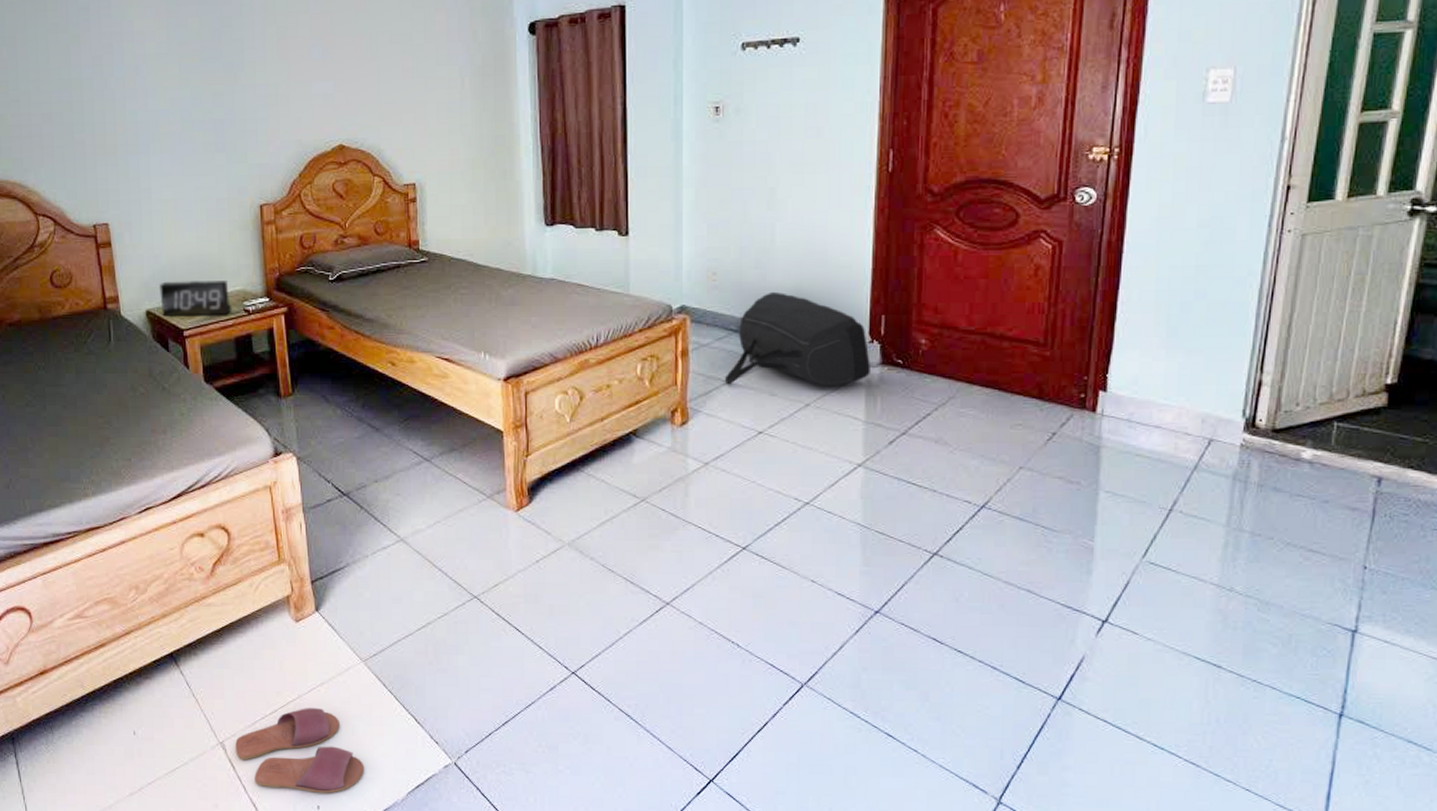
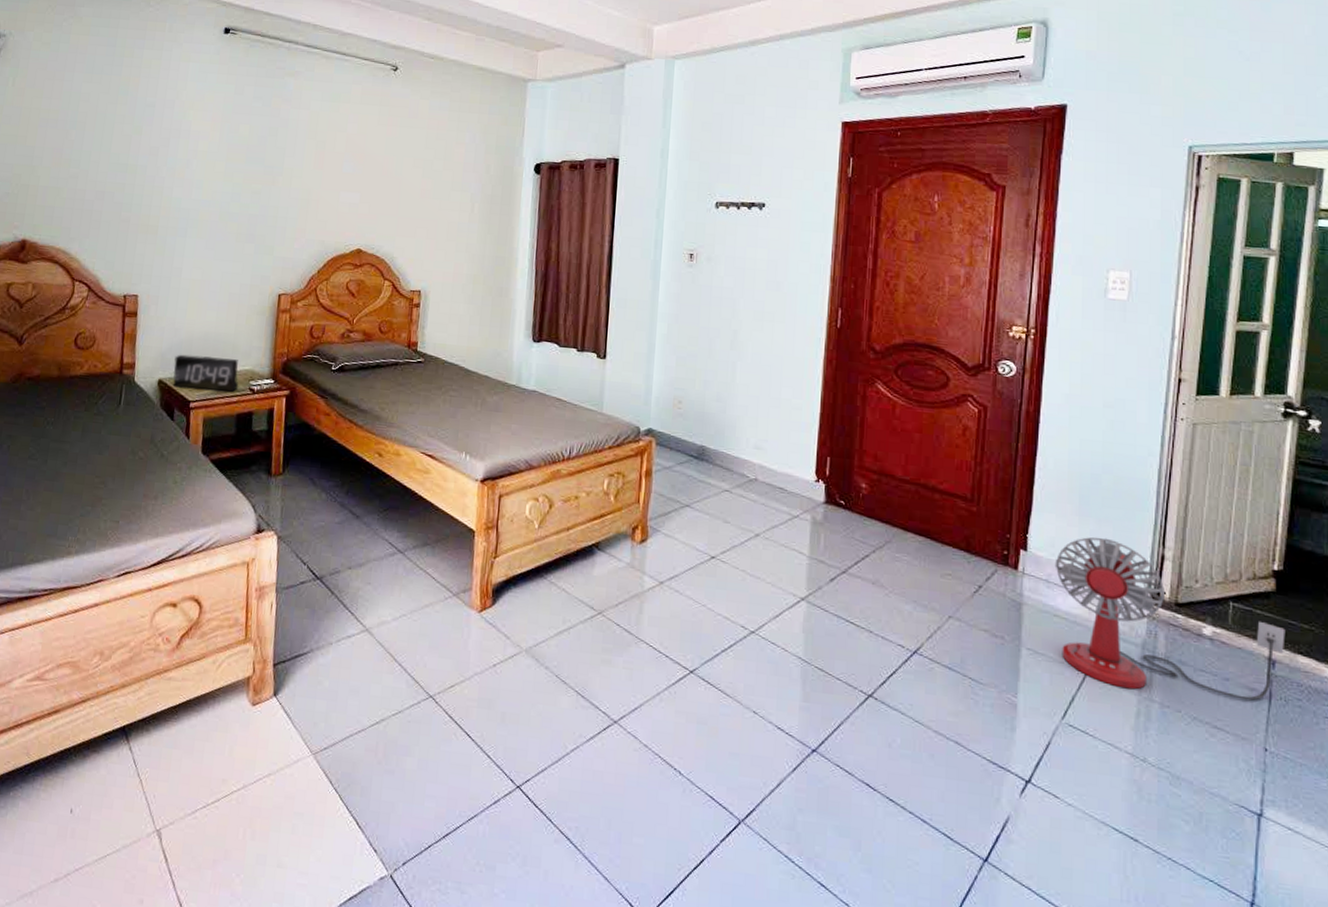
slippers: present [235,708,365,793] -> none [171,799,299,898]
duffel bag: present [724,291,870,386] -> none [683,424,816,520]
electric fan: none [1137,369,1395,522] -> present [1055,537,1286,701]

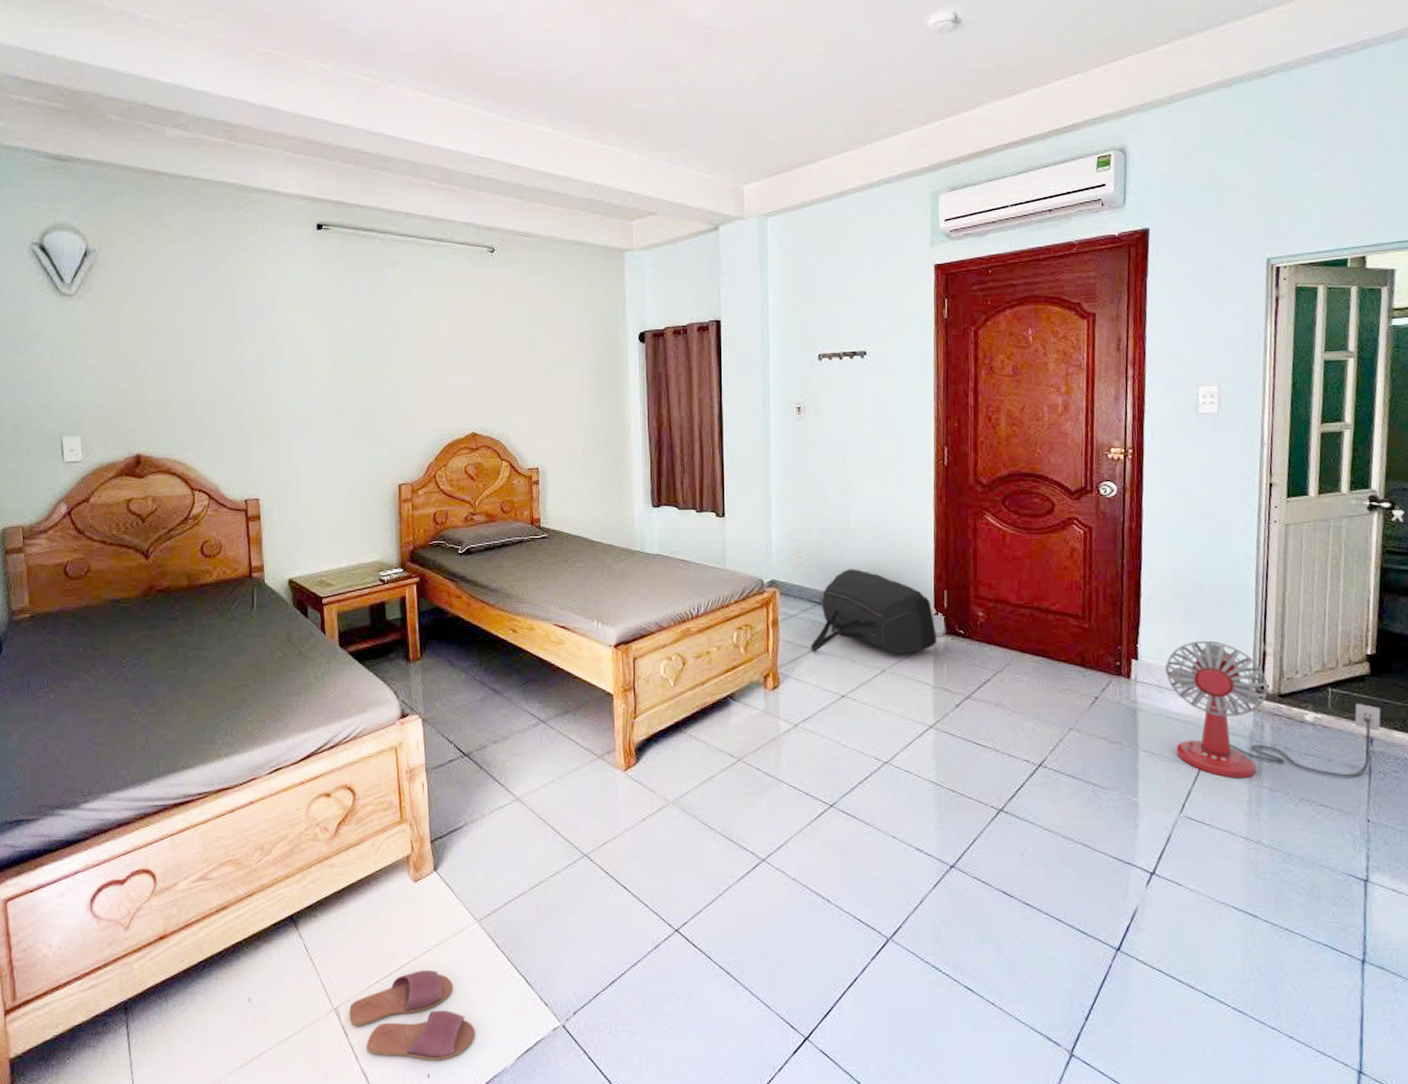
slippers: none [171,799,299,898] -> present [349,970,475,1060]
alarm clock: present [173,354,239,392] -> none [302,552,369,586]
duffel bag: none [683,424,816,520] -> present [810,568,937,654]

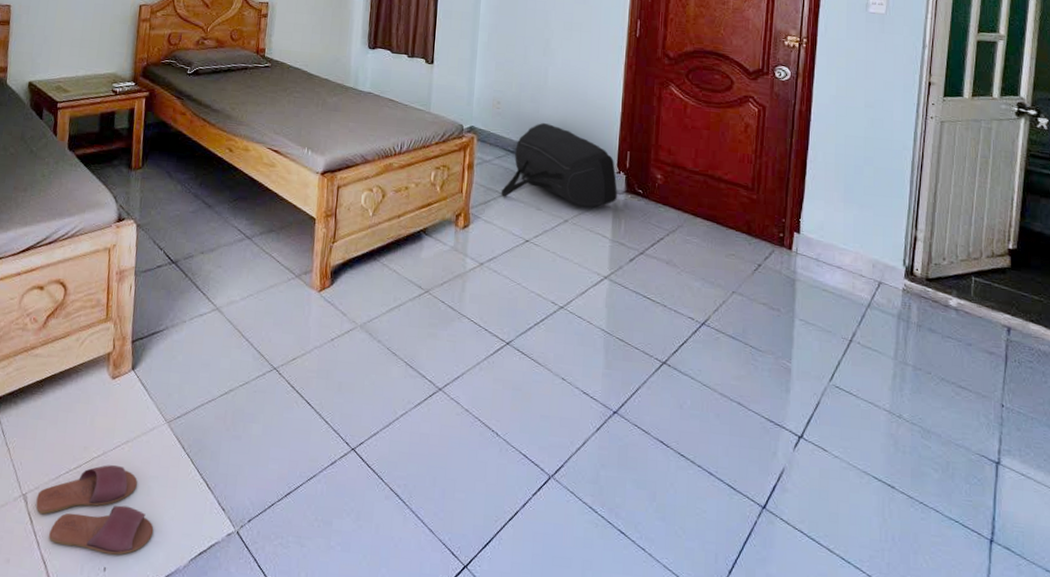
electric fan: present [1164,640,1381,779] -> none [823,221,1019,363]

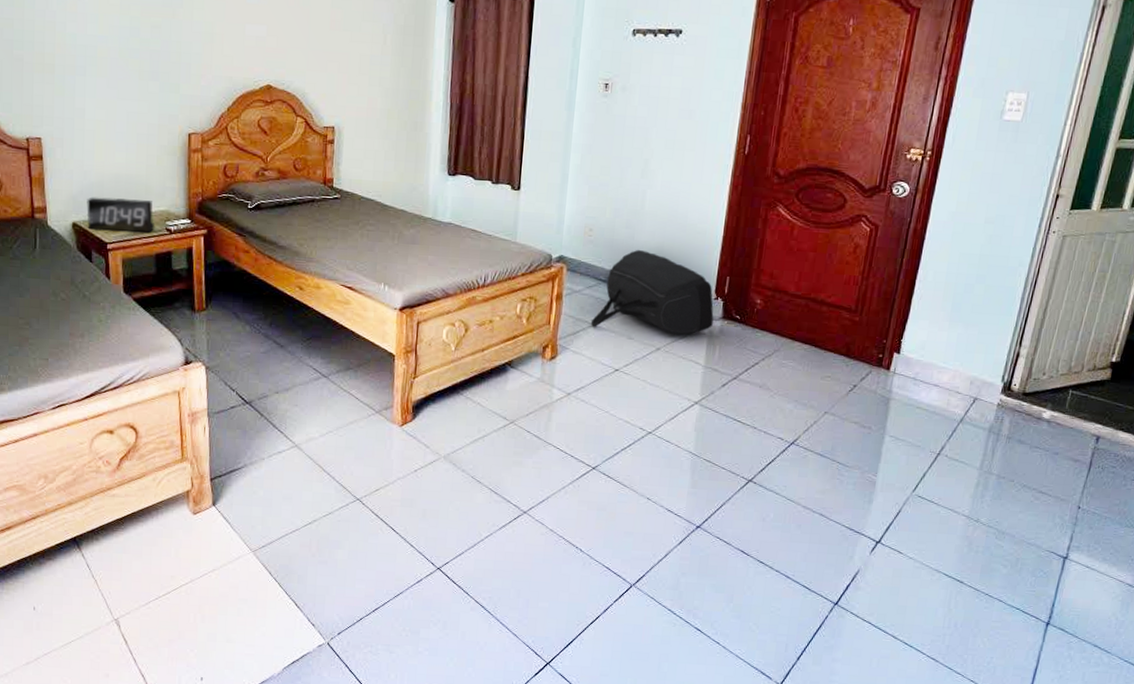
slippers: present [36,465,154,555] -> none [129,591,247,667]
alarm clock: none [42,59,103,94] -> present [86,197,155,233]

